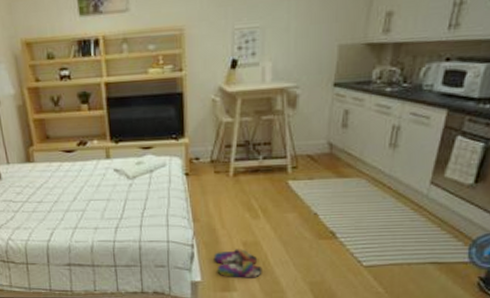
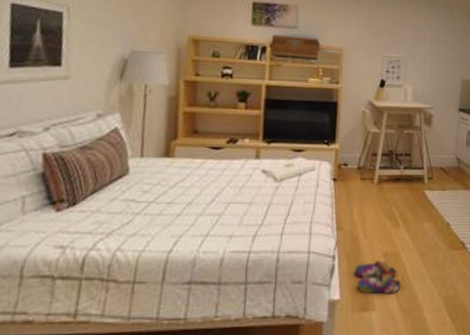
decorative box: none [102,20,157,51] -> present [270,34,320,61]

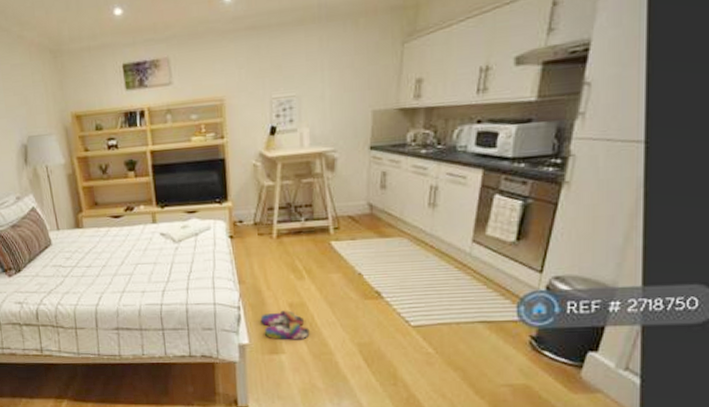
decorative box: present [270,34,320,61] -> none [147,92,199,121]

